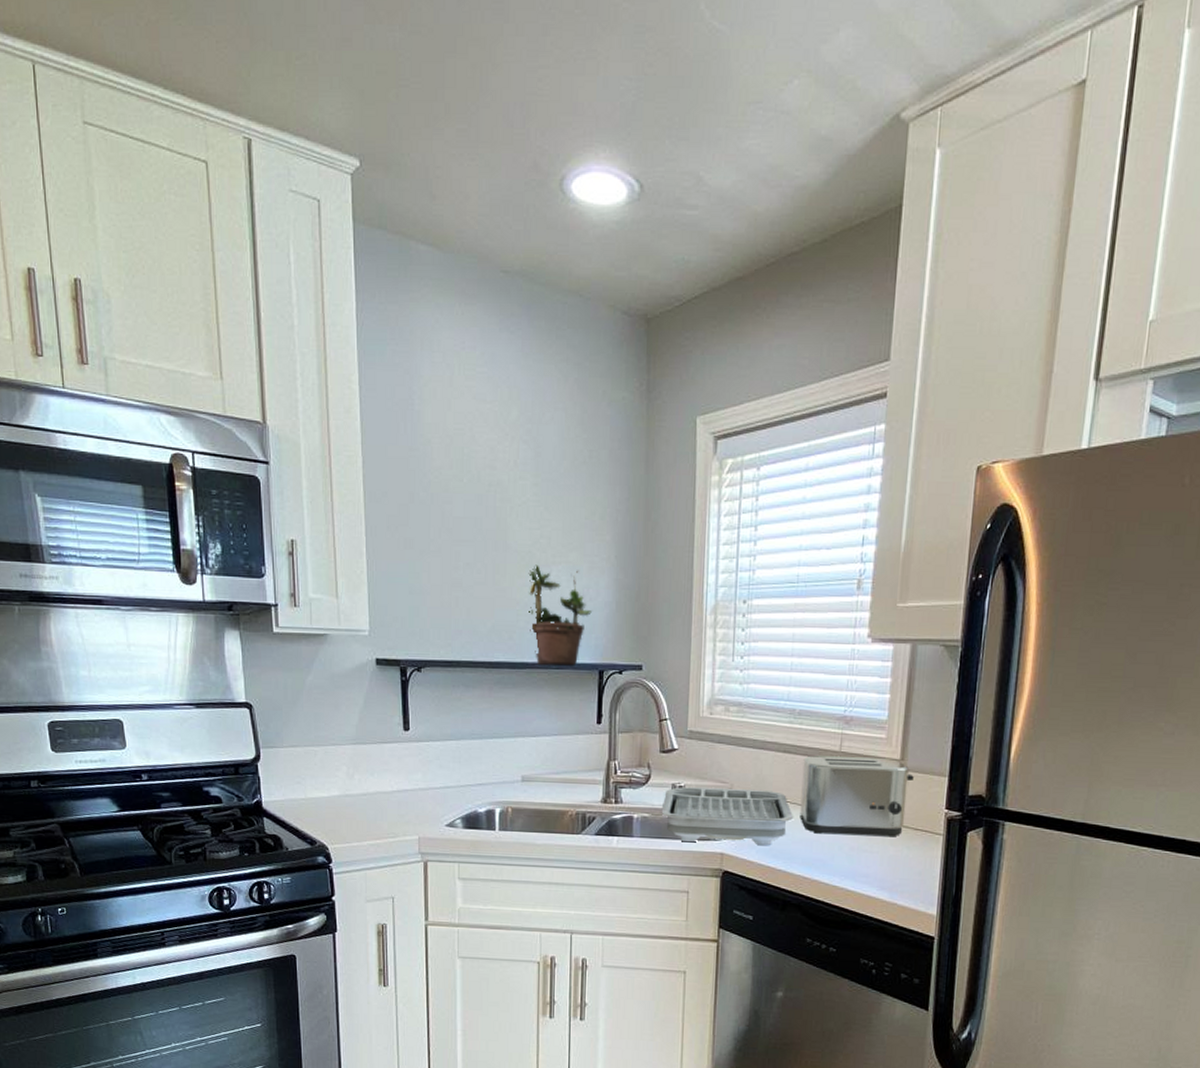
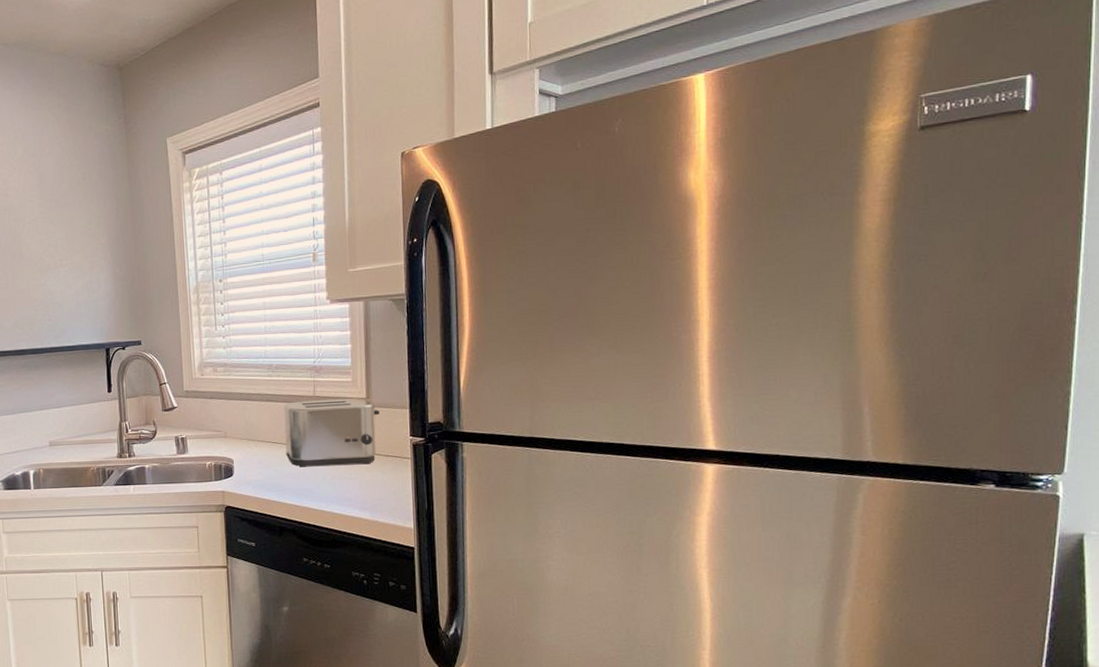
potted plant: present [528,565,592,667] -> none [41,268,96,350]
dish rack: present [661,787,794,845] -> none [168,434,281,485]

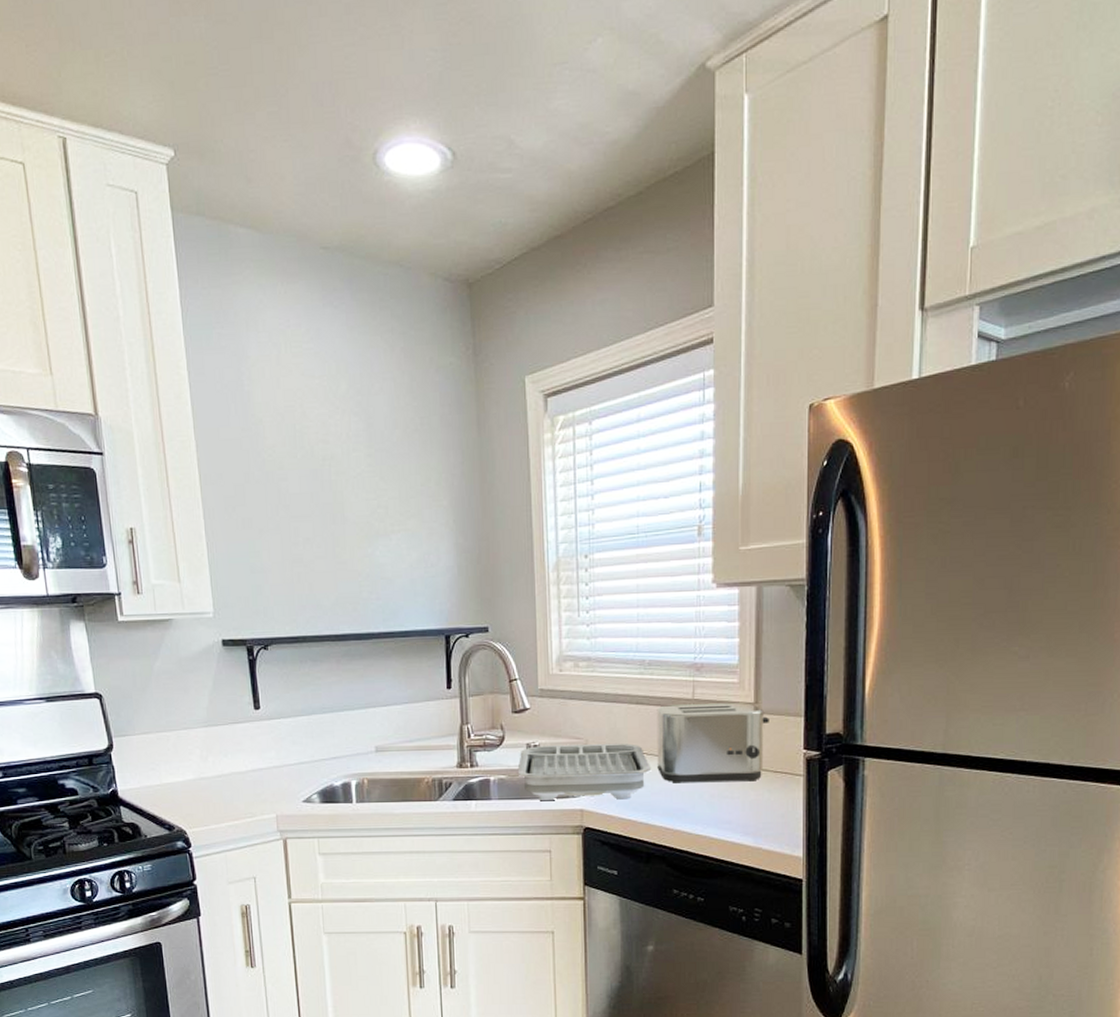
dish rack: none [168,434,281,485] -> present [517,743,652,802]

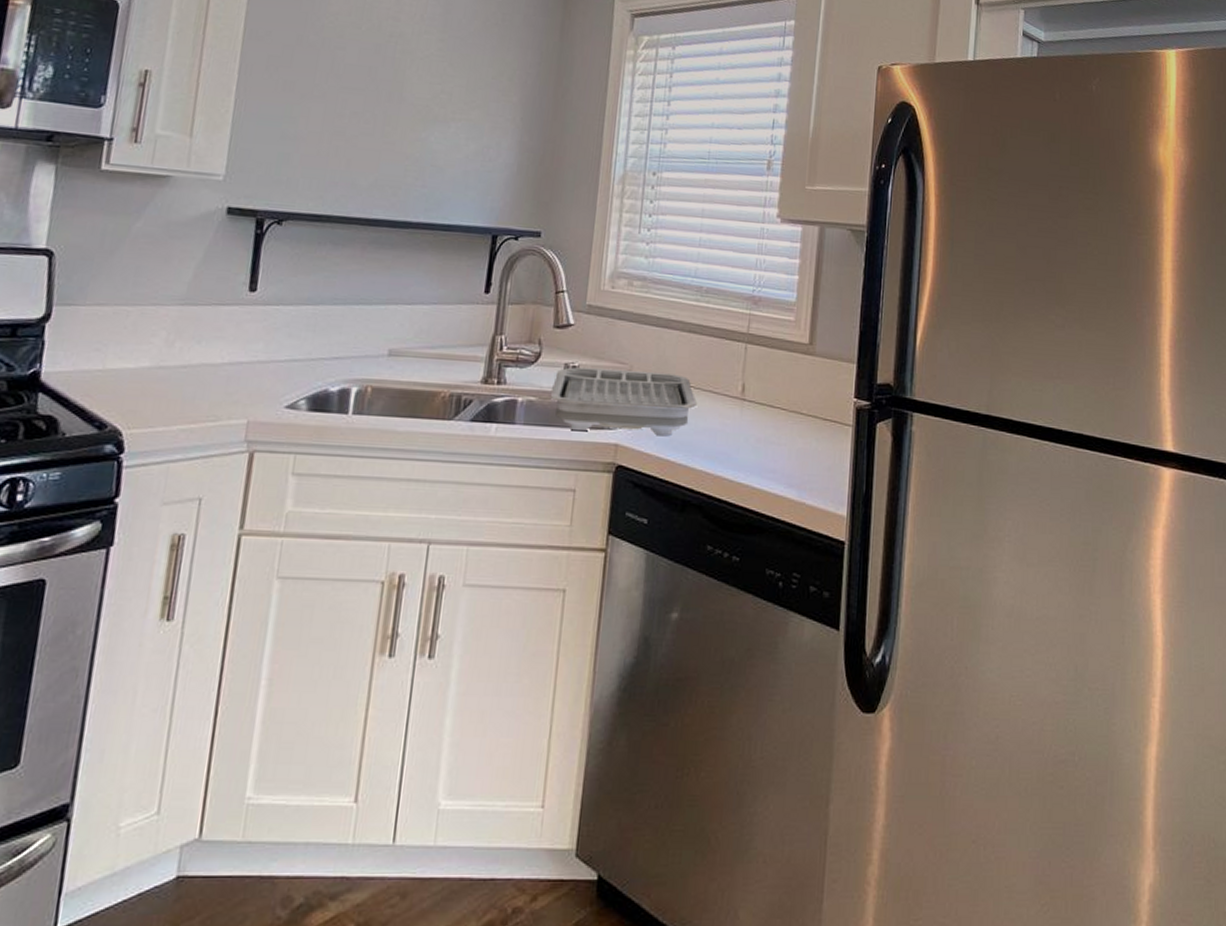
toaster: present [657,703,769,783] -> none [703,337,822,428]

